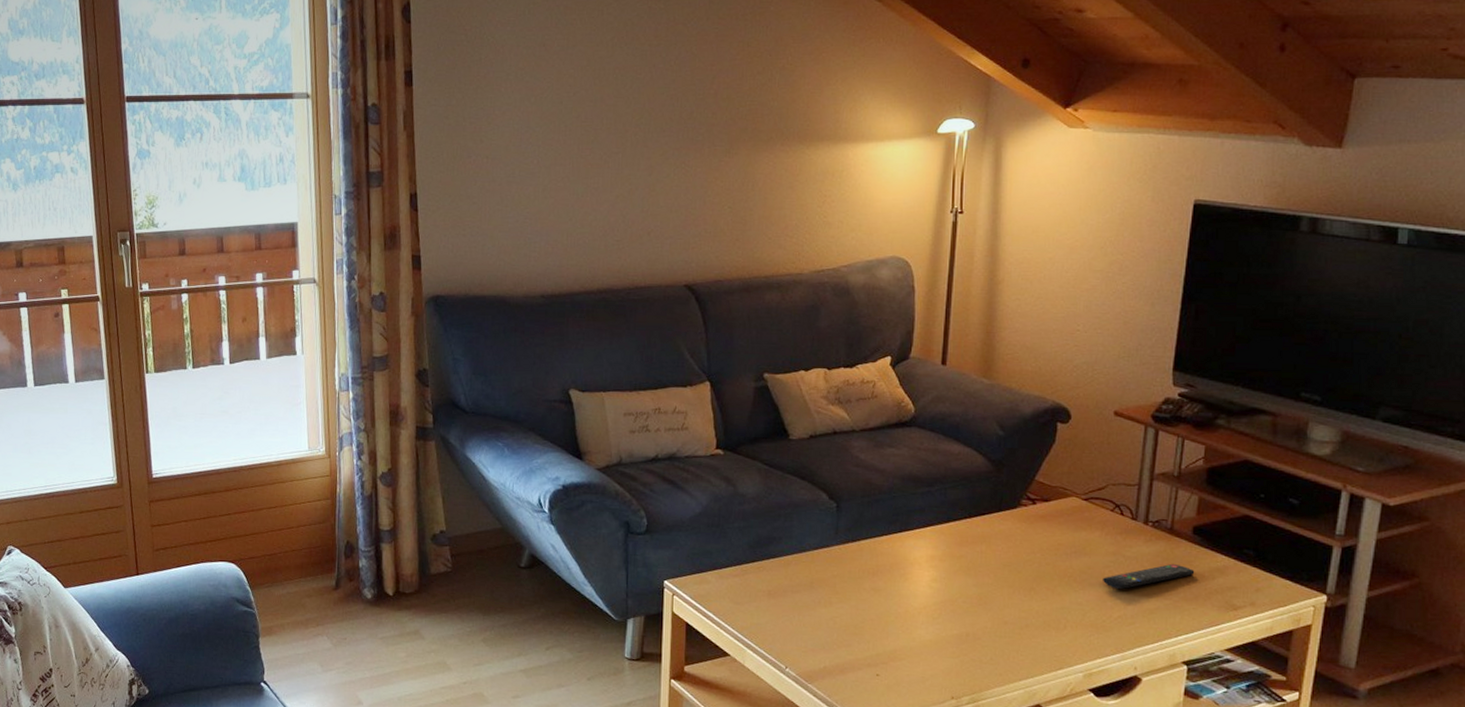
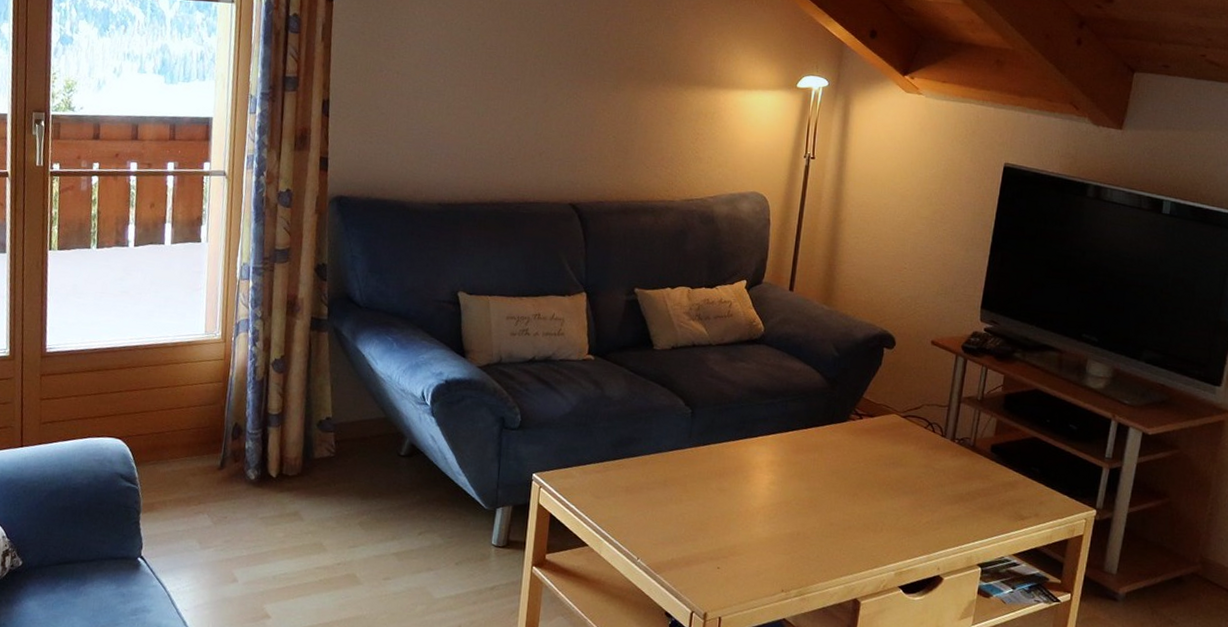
remote control: present [1103,563,1195,590] -> none [915,476,991,498]

